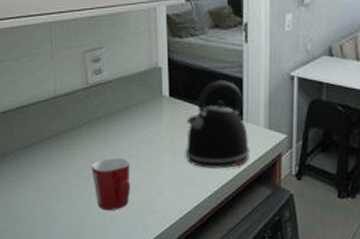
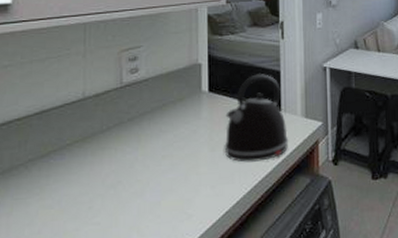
mug: present [91,157,131,211] -> none [118,158,164,222]

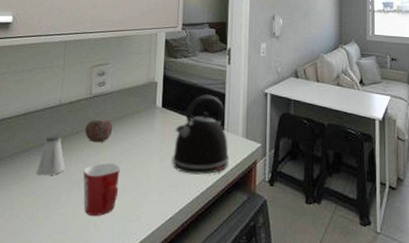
saltshaker: none [60,134,96,183] -> present [37,135,65,176]
apple: none [117,110,152,139] -> present [84,119,113,143]
mug: none [118,158,164,222] -> present [83,162,121,217]

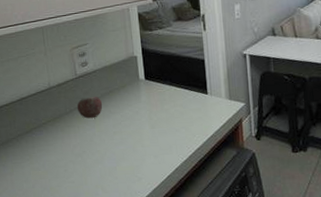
saltshaker: present [37,135,65,176] -> none [41,115,66,152]
mug: present [83,162,121,217] -> none [82,134,118,182]
kettle: present [172,95,230,175] -> none [160,62,216,137]

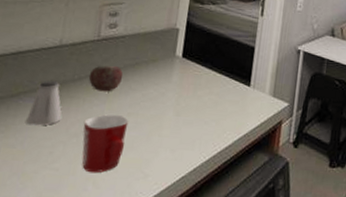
saltshaker: none [41,115,66,152] -> present [26,79,62,126]
mug: none [82,134,118,182] -> present [82,114,129,173]

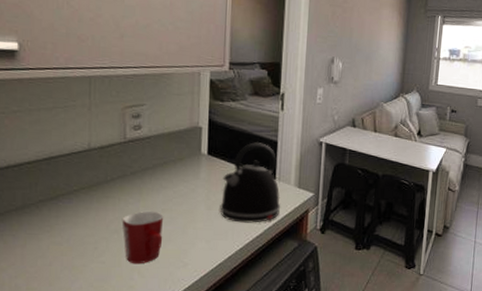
saltshaker: present [26,79,62,126] -> none [69,182,101,225]
apple: present [88,65,123,92] -> none [120,165,153,191]
kettle: none [188,47,254,133] -> present [220,142,281,223]

